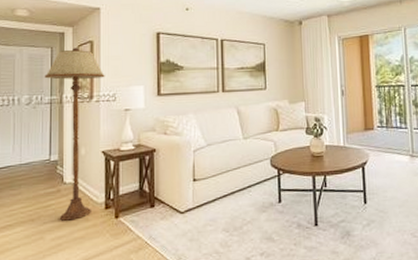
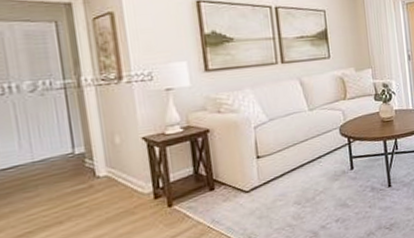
floor lamp: present [45,48,105,221] -> none [52,21,137,219]

